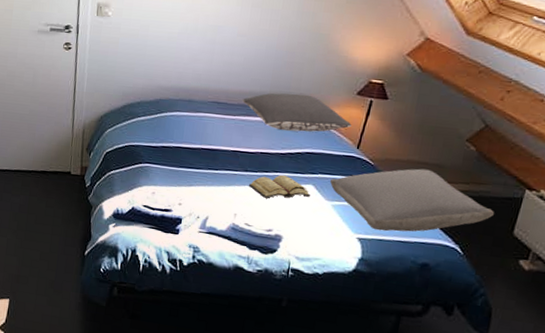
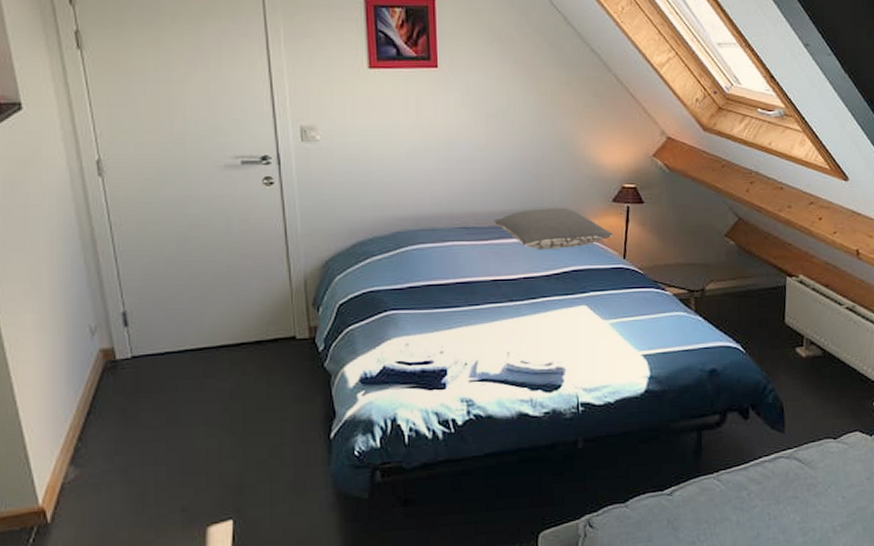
diary: present [249,174,310,198] -> none [518,298,585,328]
pillow: present [329,168,494,232] -> none [602,270,764,343]

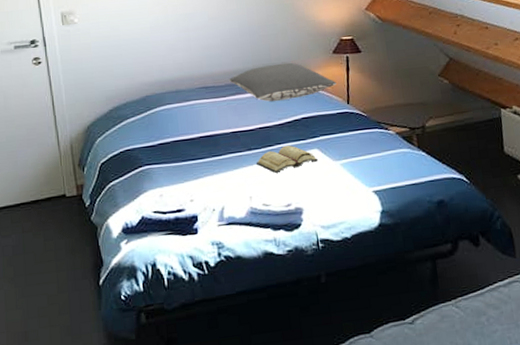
diary: none [518,298,585,328] -> present [257,144,318,173]

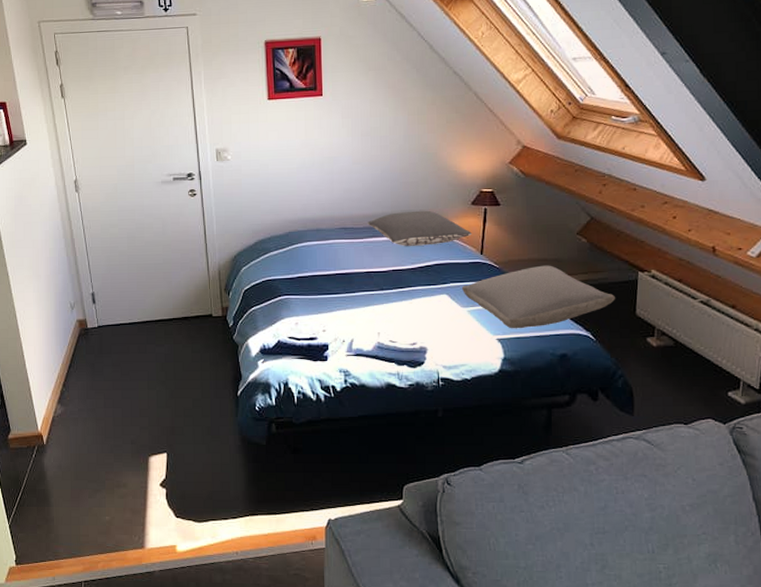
diary: present [257,144,318,173] -> none [387,288,446,313]
pillow: none [331,109,483,179] -> present [461,265,615,329]

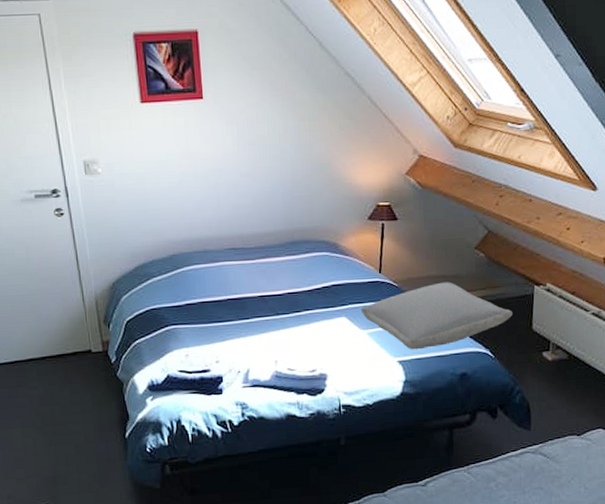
pillow: present [368,210,472,246] -> none [259,227,370,267]

